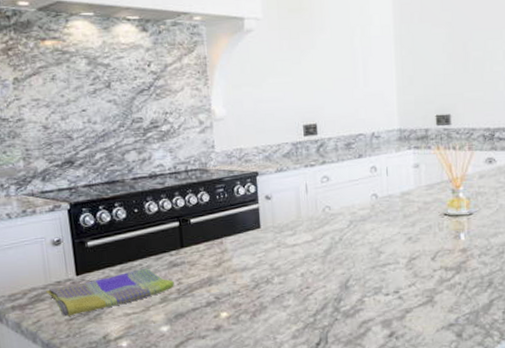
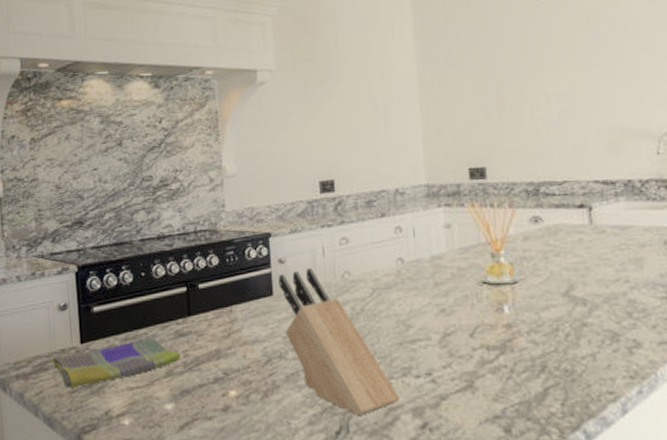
knife block: none [265,204,372,329] -> present [278,268,400,415]

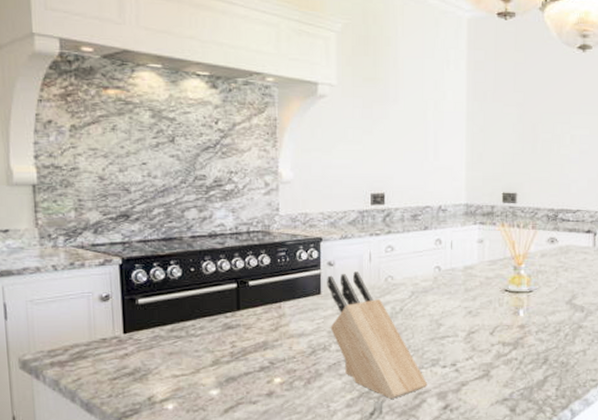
dish towel: present [50,337,180,388] -> none [89,329,227,376]

